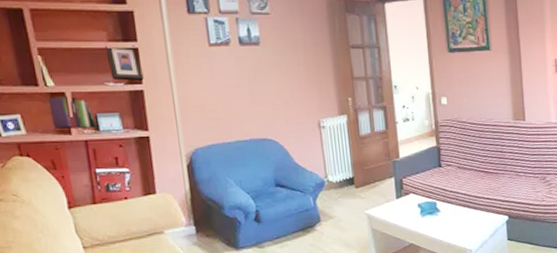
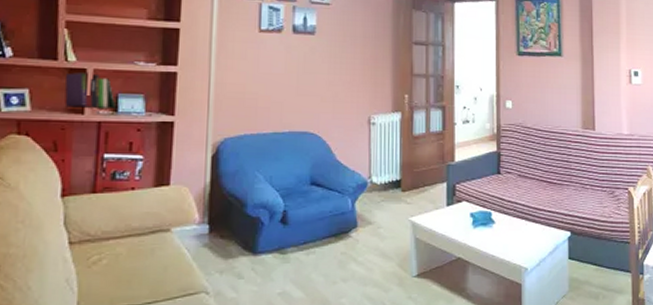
picture frame: present [105,45,144,81] -> none [143,24,181,62]

